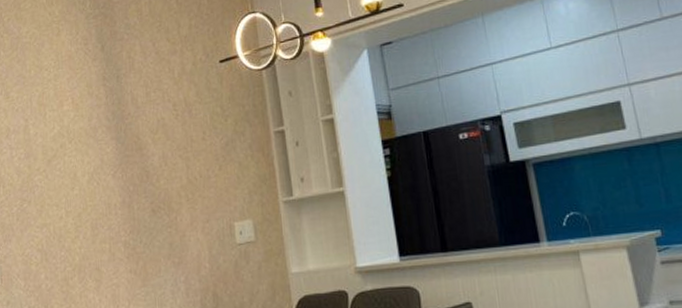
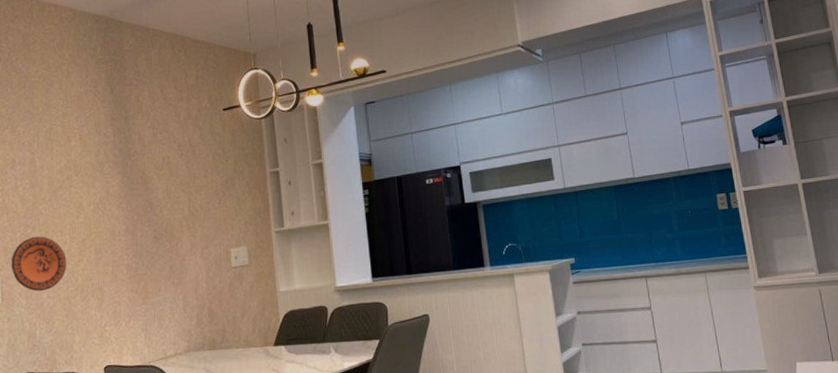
decorative plate: none [8,211,63,272] -> present [11,236,67,292]

